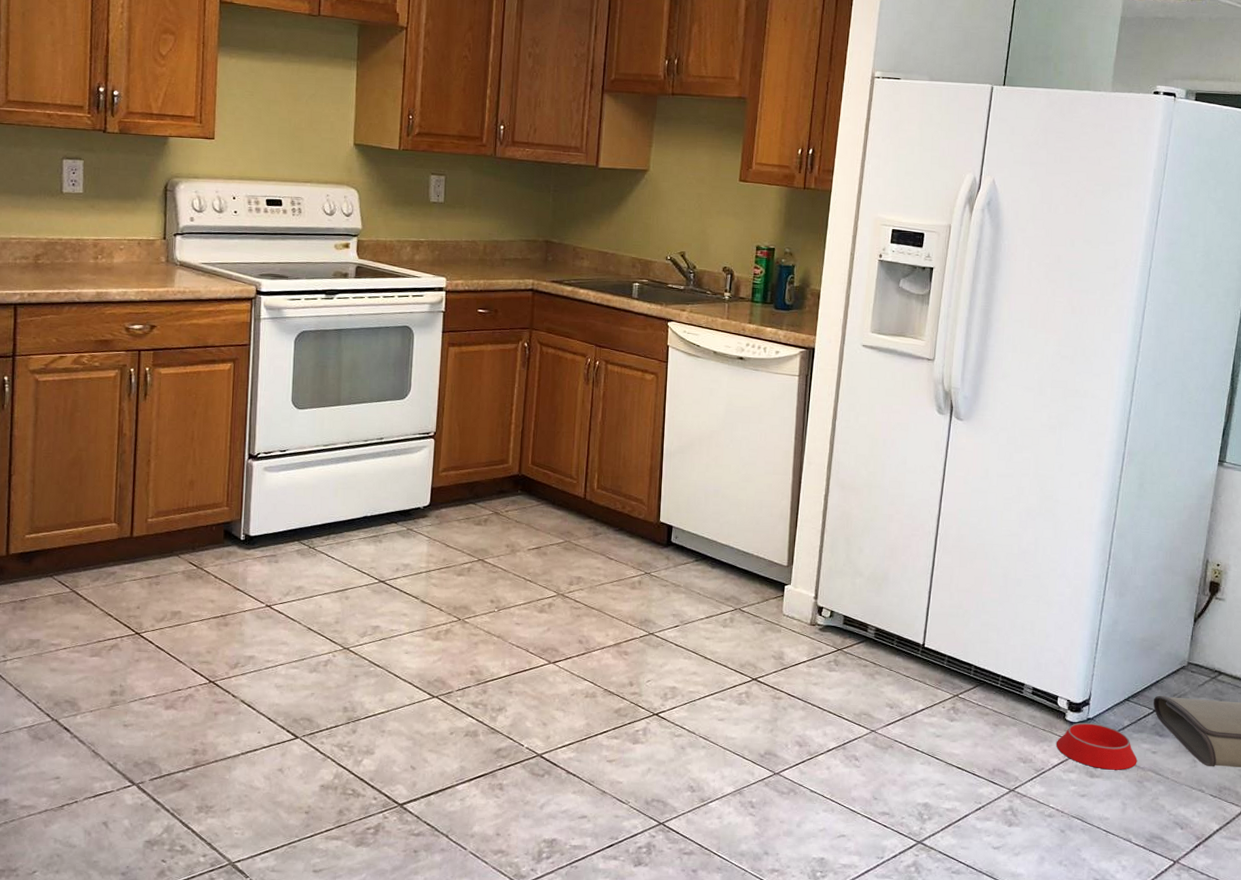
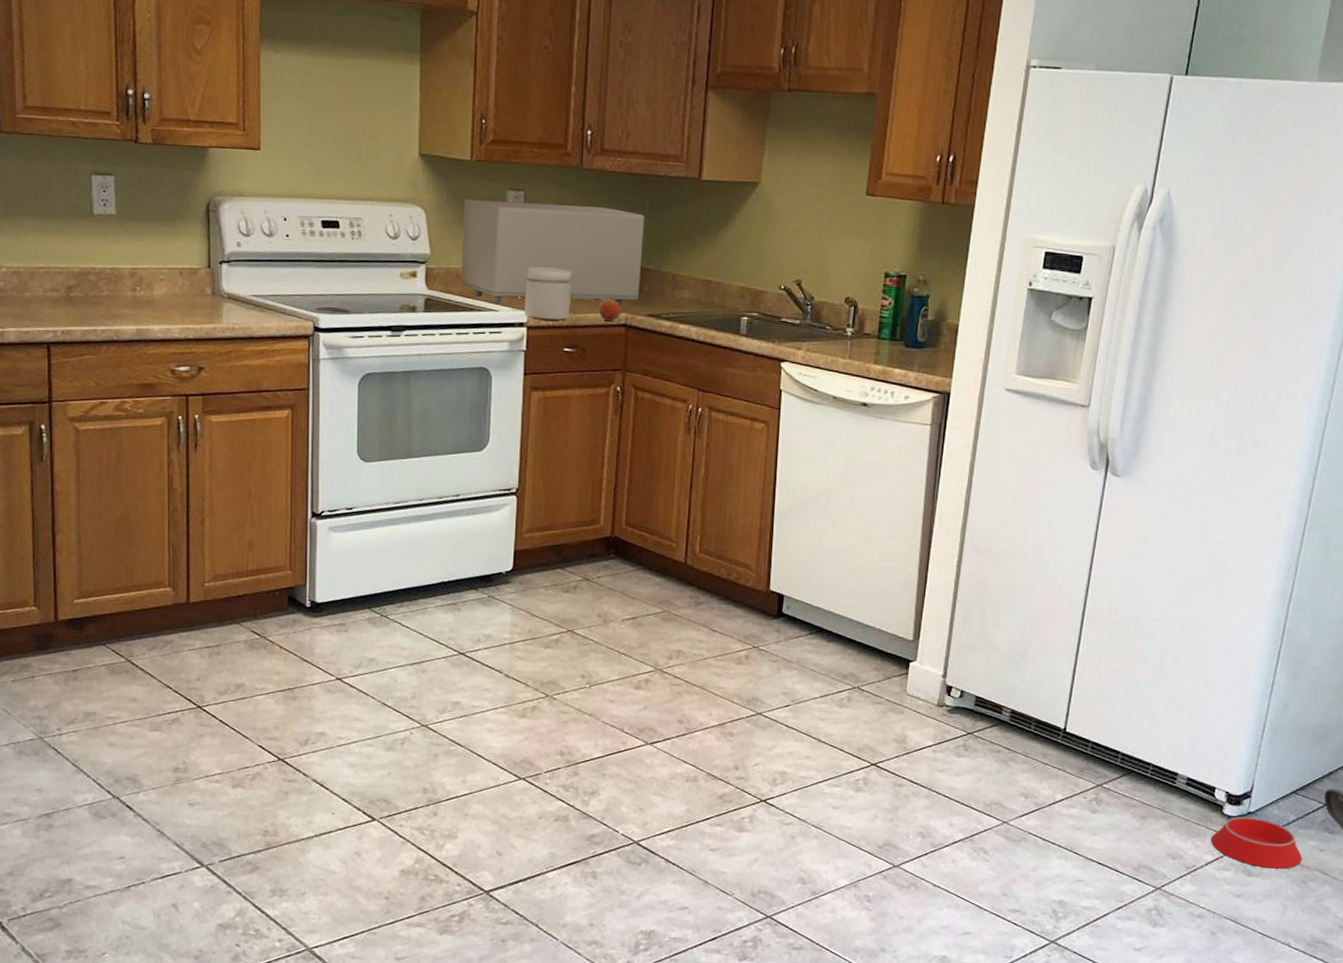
microwave: none [388,182,549,274] -> present [460,199,644,306]
jar: none [443,239,486,286] -> present [524,267,572,321]
fruit: none [509,265,529,287] -> present [598,296,622,322]

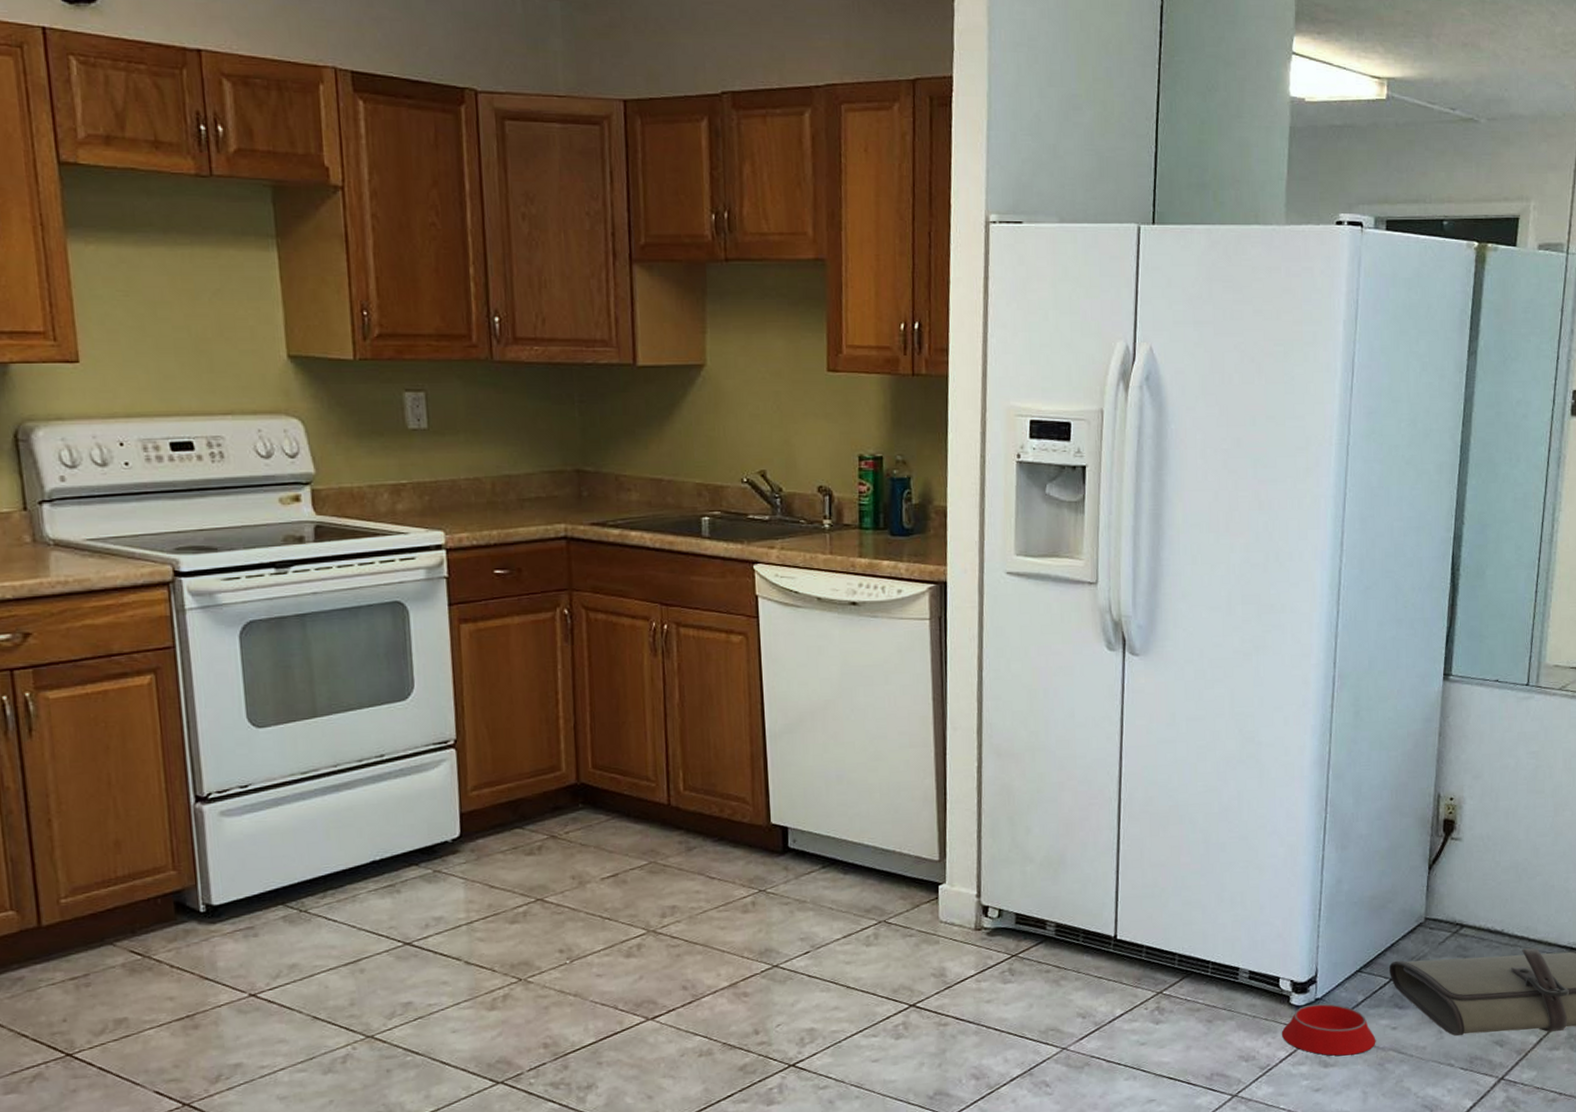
microwave: present [460,199,644,306] -> none [351,404,579,525]
jar: present [524,267,572,321] -> none [438,478,497,540]
fruit: present [598,296,622,322] -> none [531,505,559,535]

